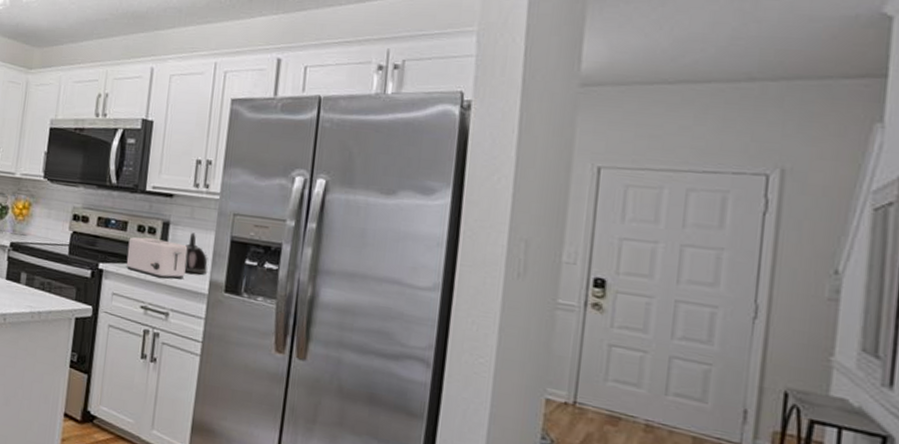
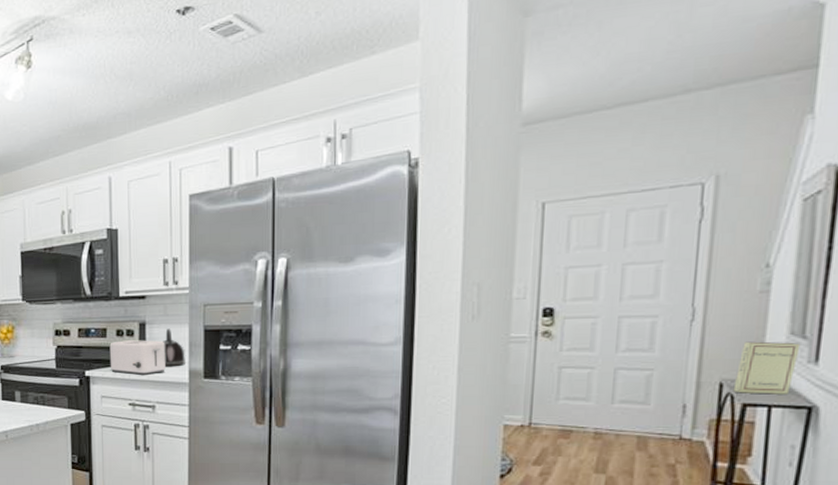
book: none [799,351,874,417] -> present [733,341,801,395]

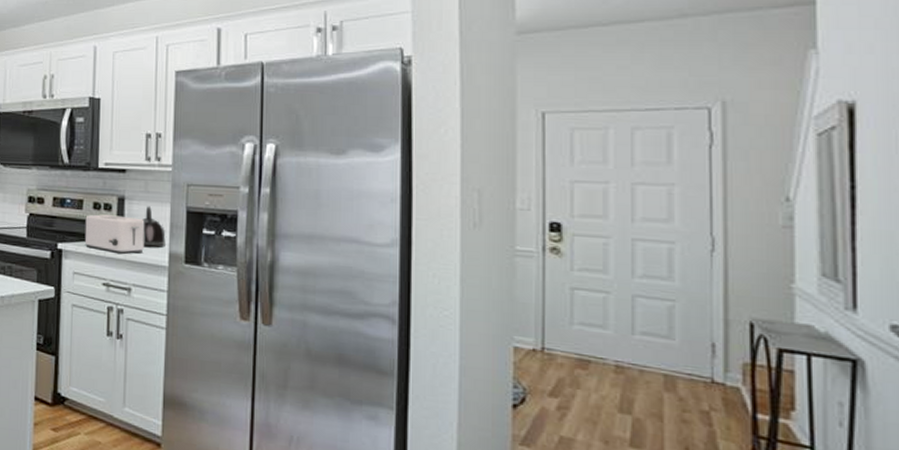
book: present [733,341,801,395] -> none [765,279,835,343]

